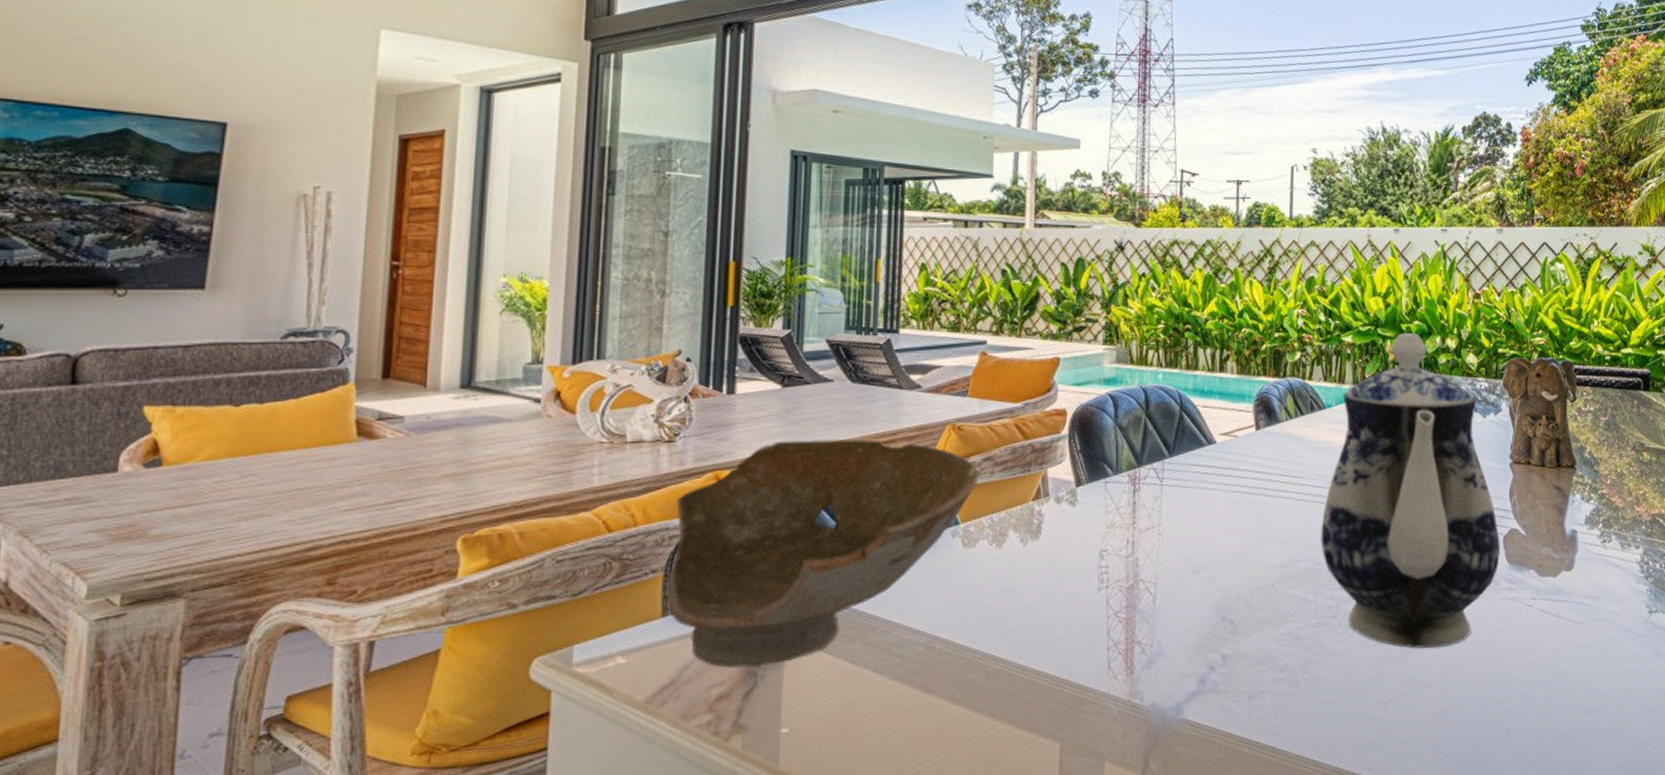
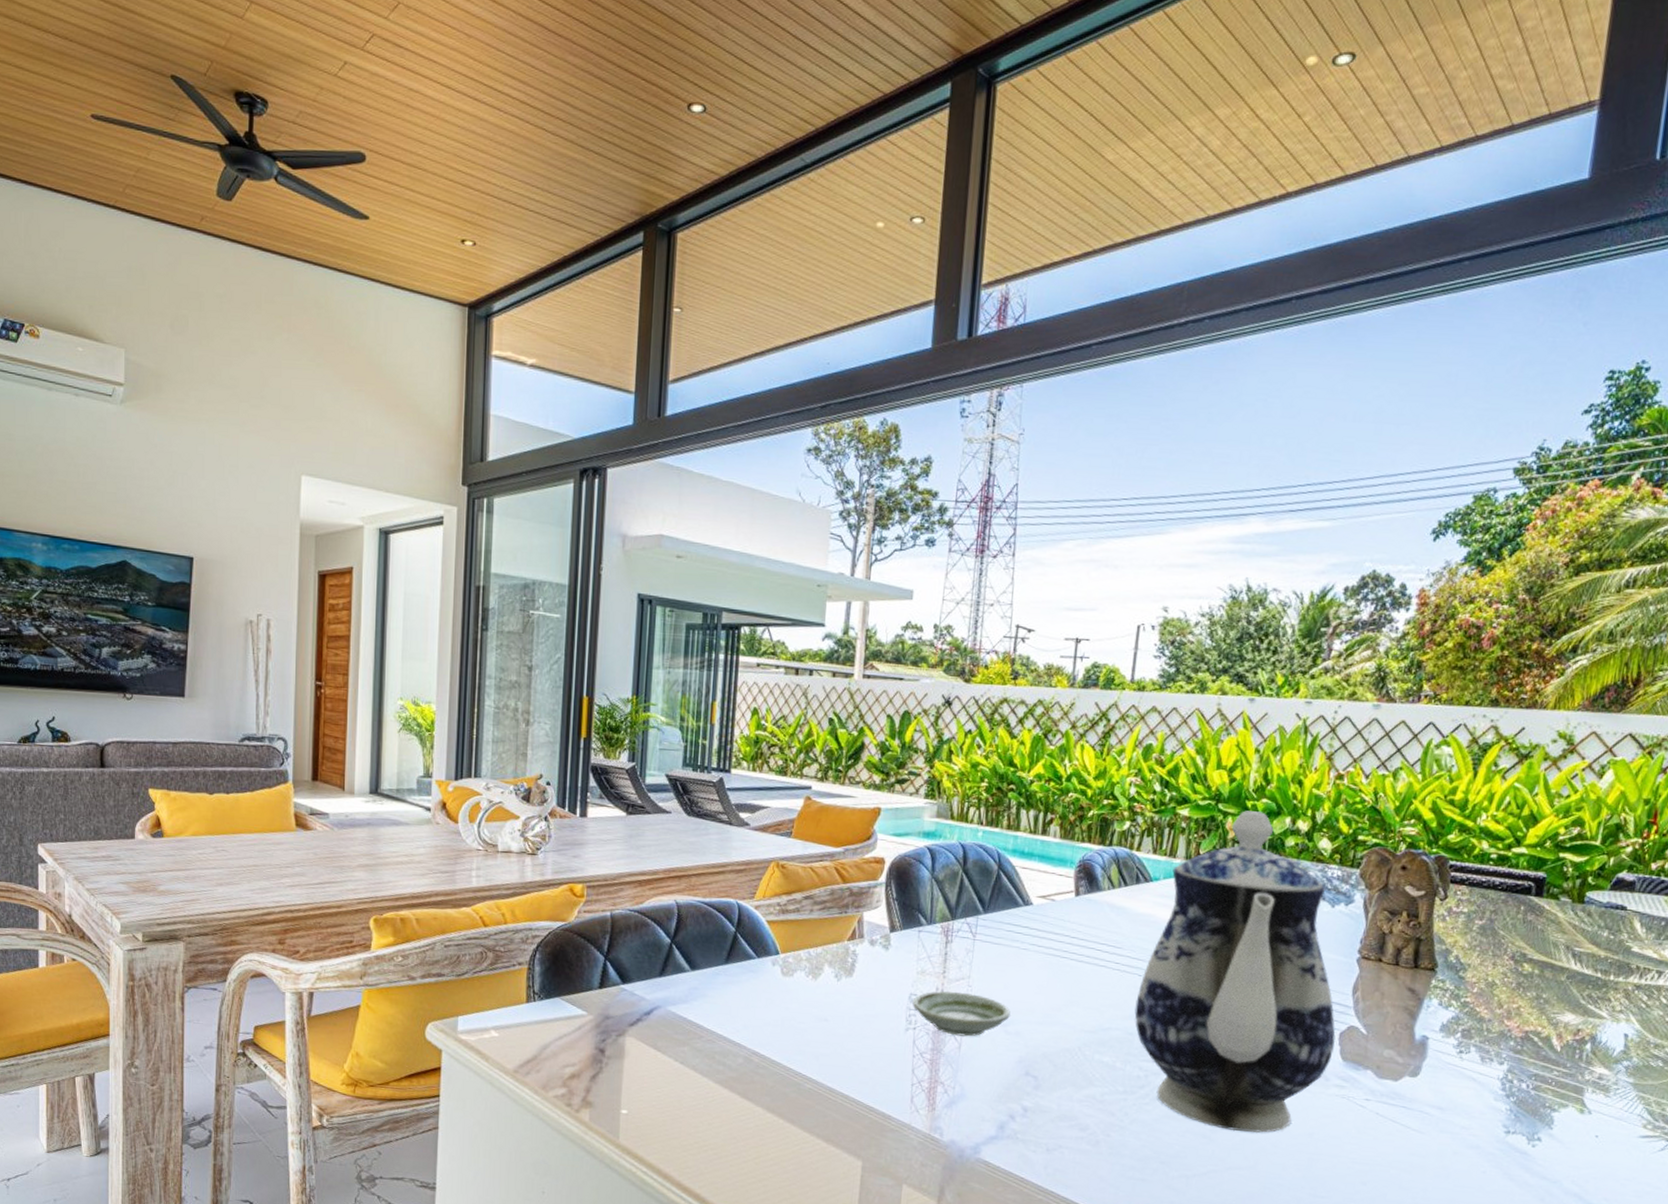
bowl: present [666,439,979,668] -> none [530,863,800,1055]
saucer: none [1103,541,1203,589] -> present [912,991,1011,1037]

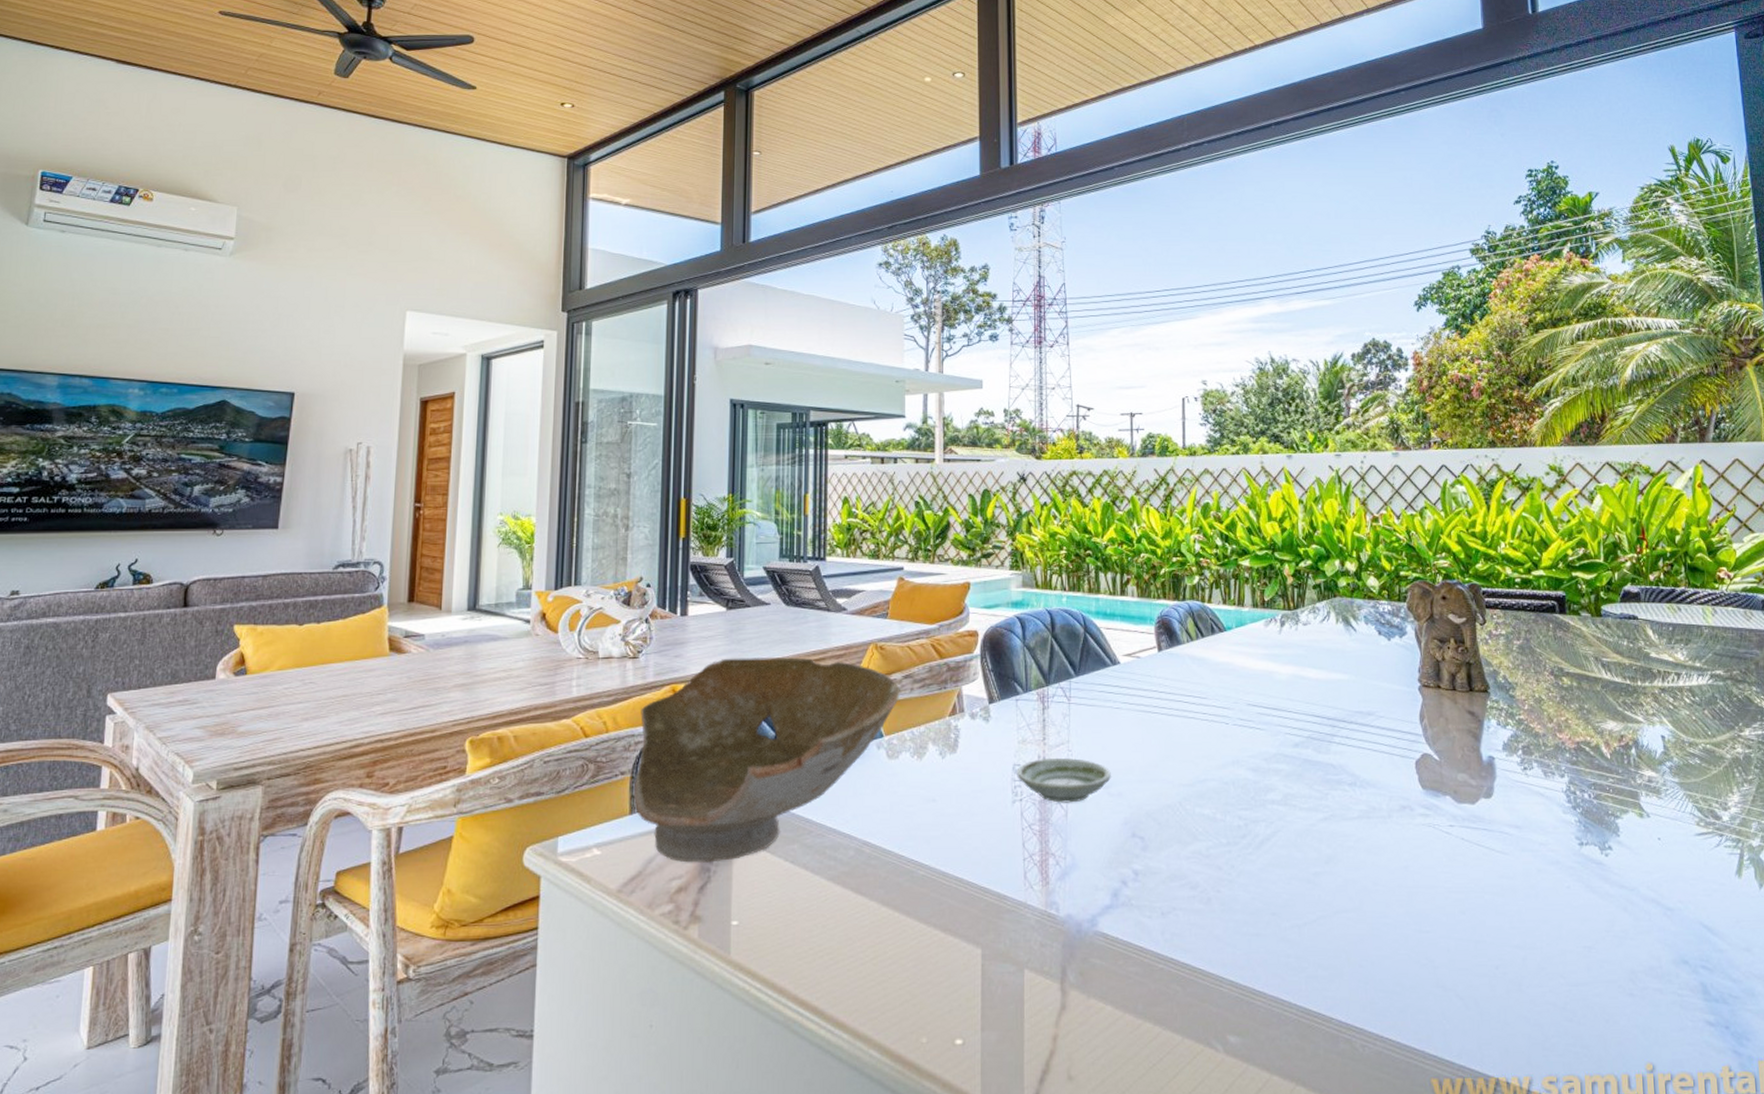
bowl: none [530,863,800,1055] -> present [633,657,900,863]
teapot: present [1134,810,1336,1133] -> none [1226,557,1414,873]

